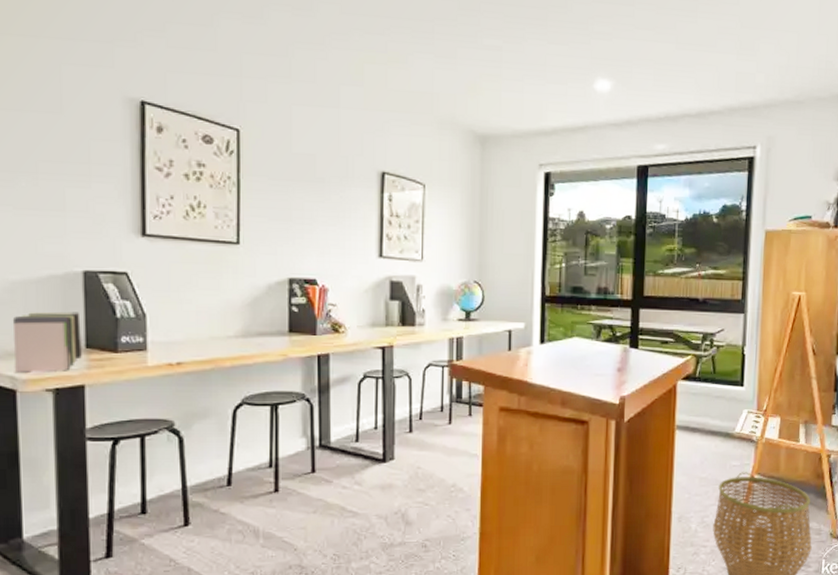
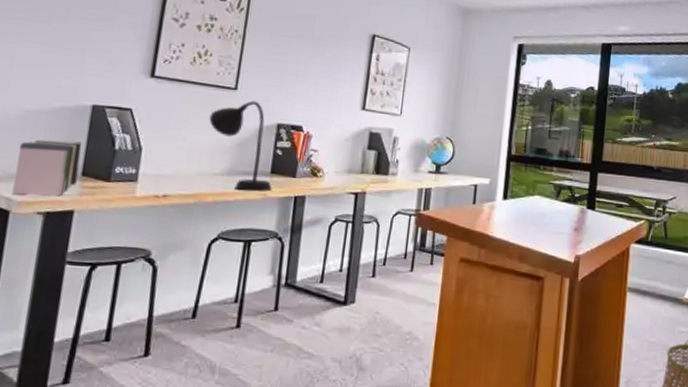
desk lamp: none [214,255,293,353] -> present [209,101,272,192]

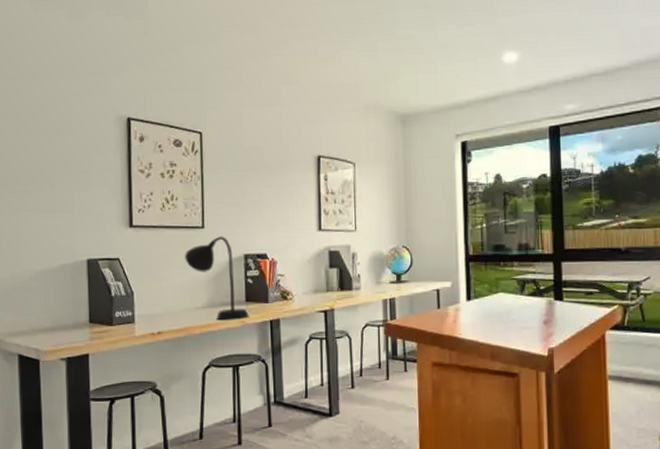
books: present [13,139,82,196] -> none [37,293,86,345]

